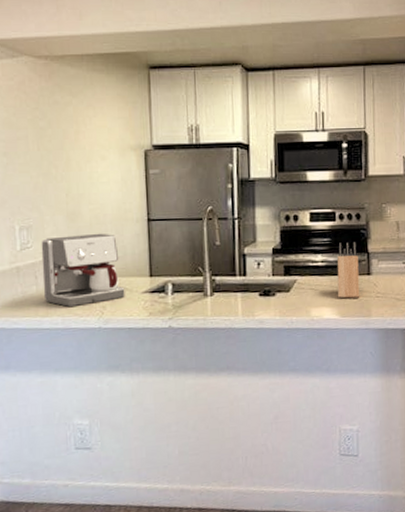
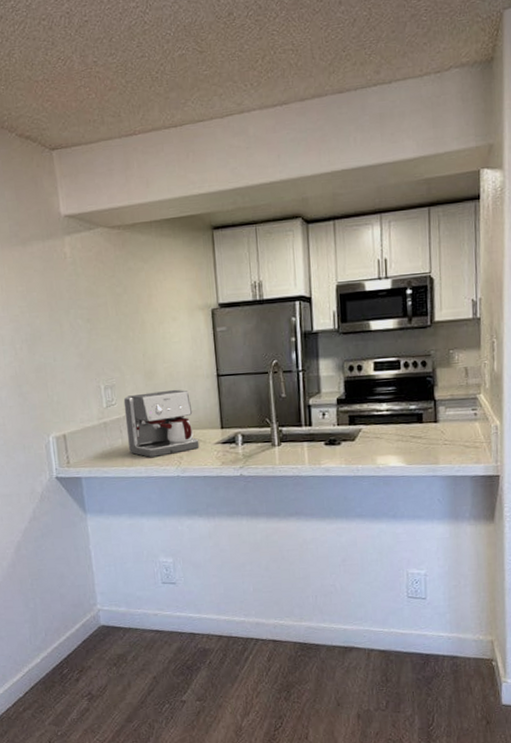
knife block: present [337,242,360,299] -> none [402,389,427,447]

